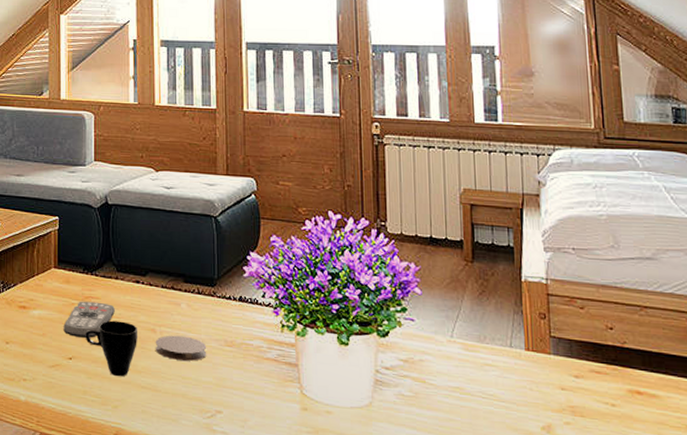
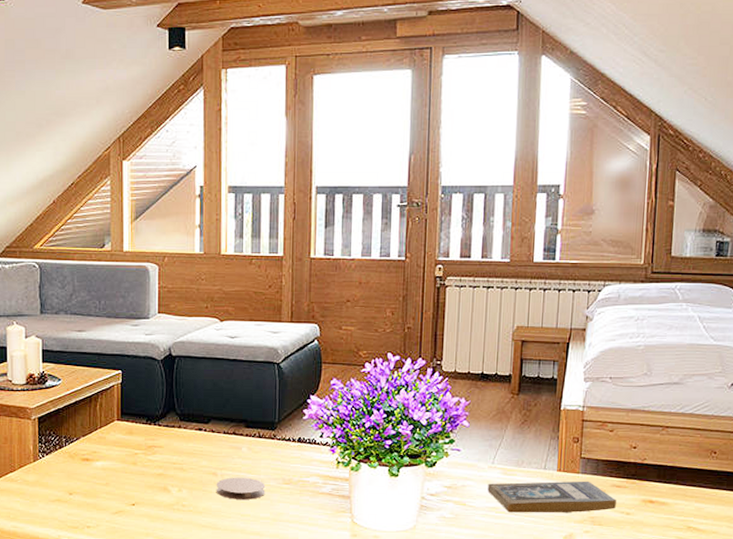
remote control: present [63,301,115,338] -> none [126,450,177,484]
cup: present [85,320,138,377] -> none [148,467,200,518]
book: none [448,359,598,400] -> present [488,481,616,513]

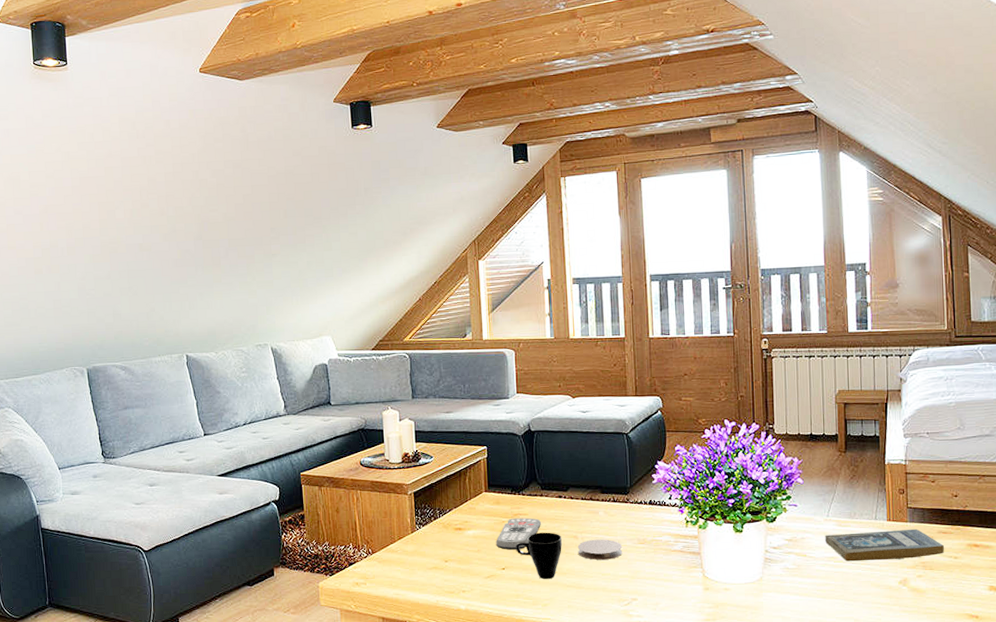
remote control: none [126,450,177,484] -> present [496,518,541,550]
cup: none [148,467,200,518] -> present [516,532,563,580]

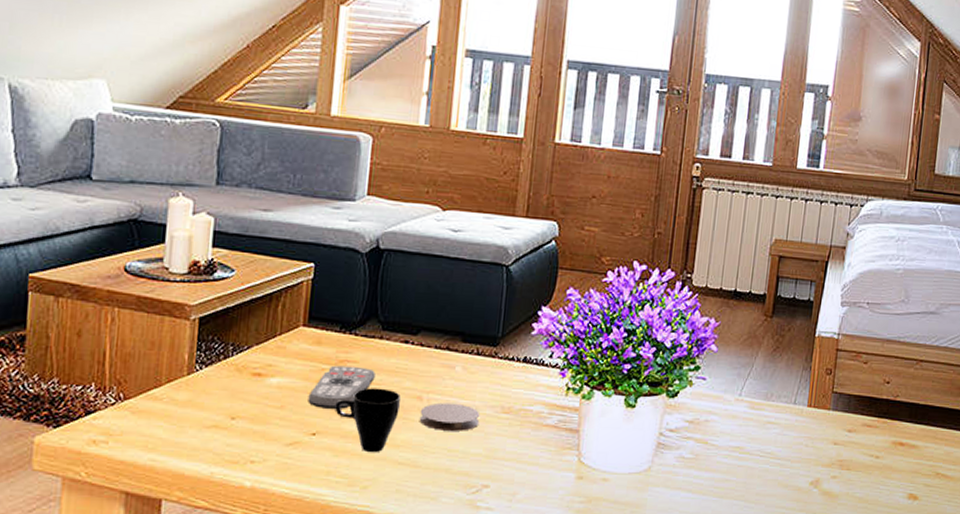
book: present [825,528,944,562] -> none [732,418,866,455]

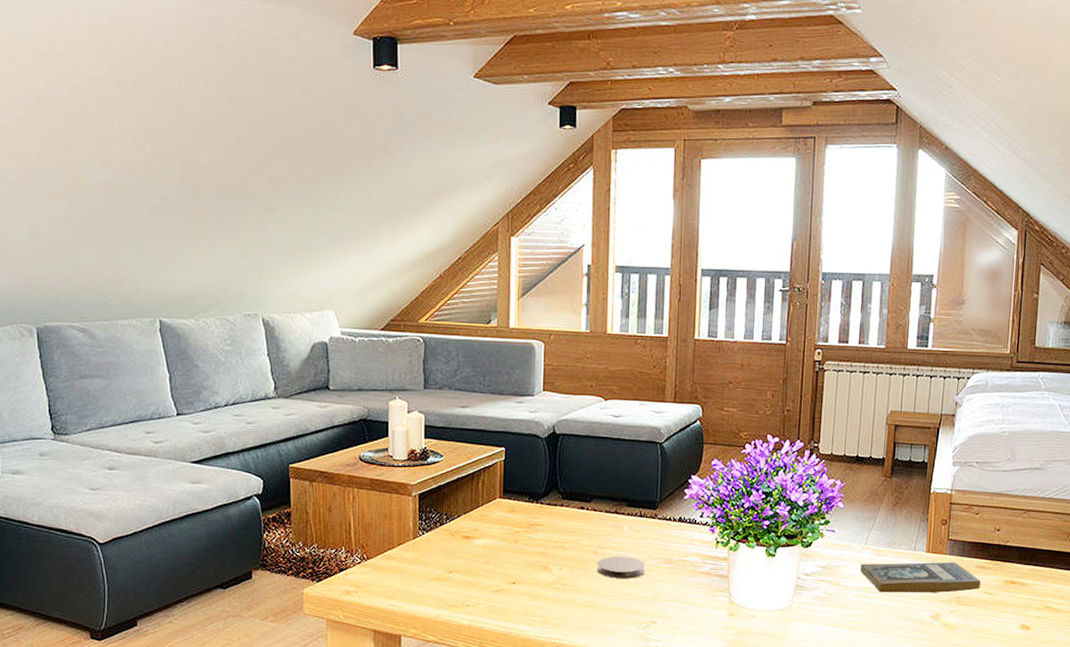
remote control: present [308,365,375,409] -> none [507,528,559,563]
cup: present [335,388,401,453] -> none [529,545,581,597]
book: none [732,418,866,455] -> present [860,562,981,593]

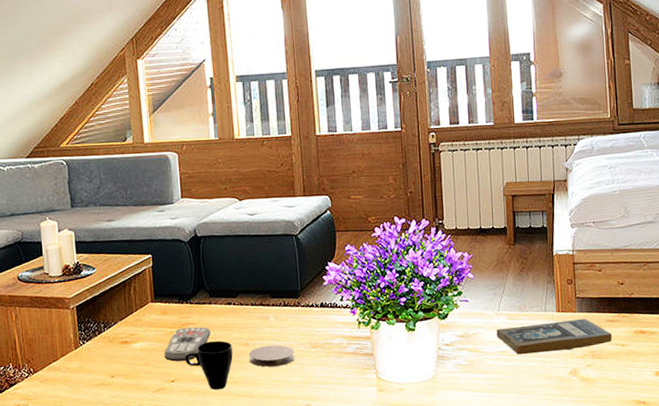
remote control: none [507,528,559,563] -> present [164,327,211,362]
cup: none [529,545,581,597] -> present [185,340,234,390]

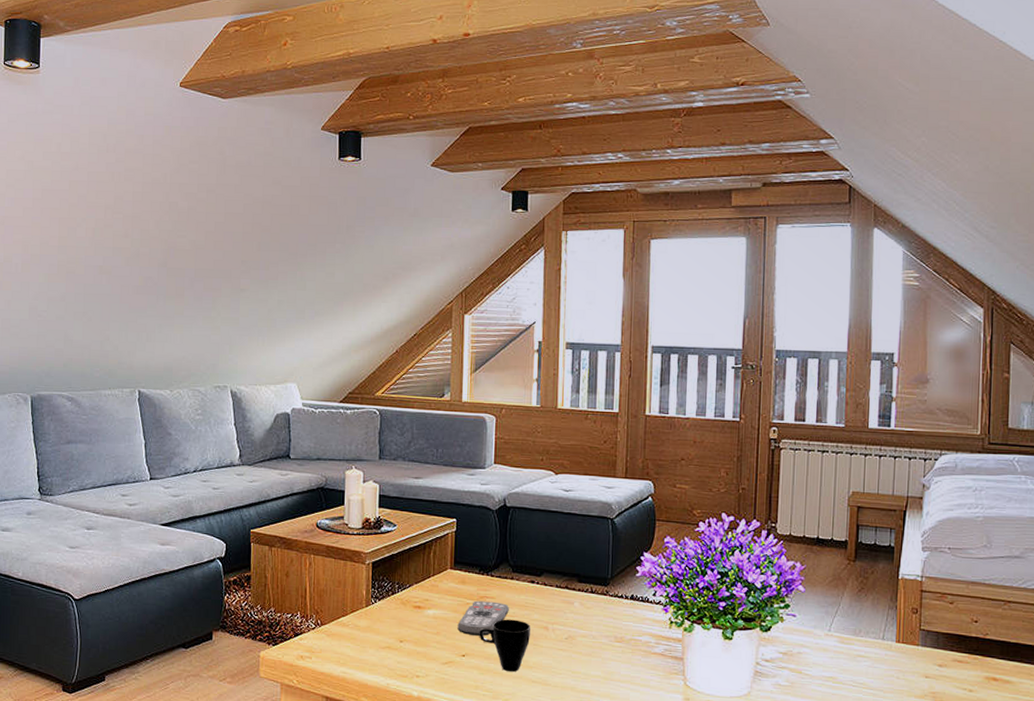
coaster: present [248,345,295,367] -> none [547,632,597,656]
book: present [496,318,612,355] -> none [824,651,958,687]

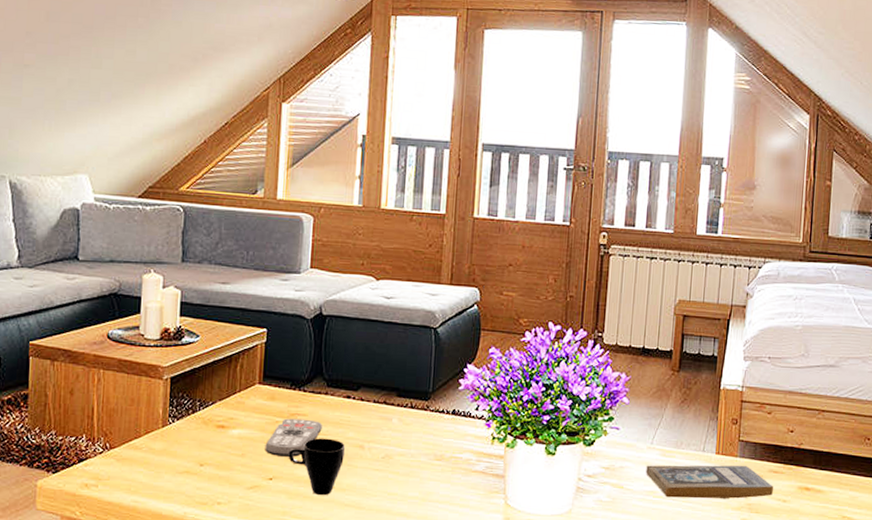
book: none [824,651,958,687] -> present [646,465,773,499]

